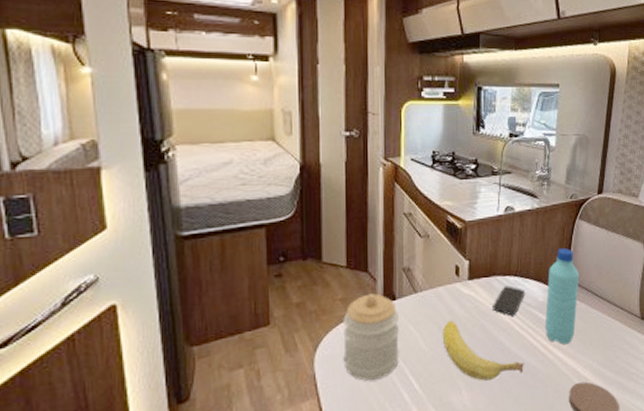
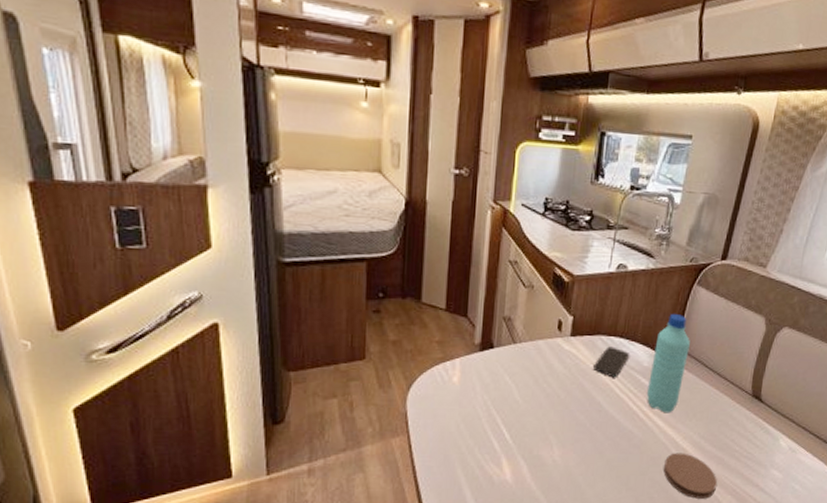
jar: present [343,293,399,381] -> none [436,339,495,424]
fruit: present [442,320,524,381] -> none [538,375,621,439]

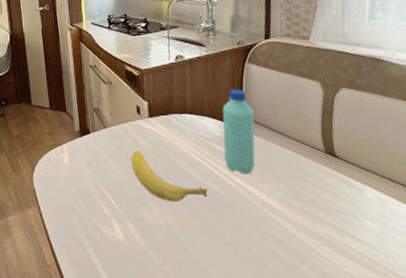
fruit: none [538,375,621,439] -> present [130,150,208,202]
smartphone: present [593,346,630,378] -> none [173,122,203,148]
coaster: present [664,453,717,499] -> none [255,209,312,251]

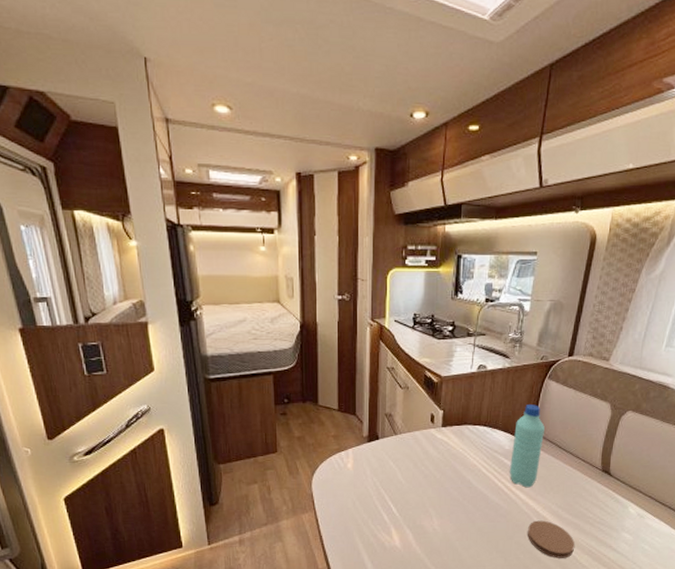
fruit: present [130,150,208,202] -> none [417,460,489,511]
coaster: none [255,209,312,251] -> present [528,520,575,558]

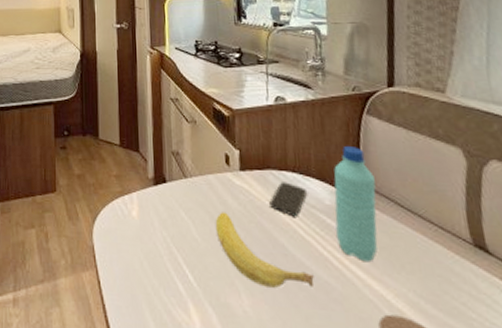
fruit: none [417,460,489,511] -> present [215,212,314,288]
smartphone: none [463,434,493,460] -> present [269,182,308,217]

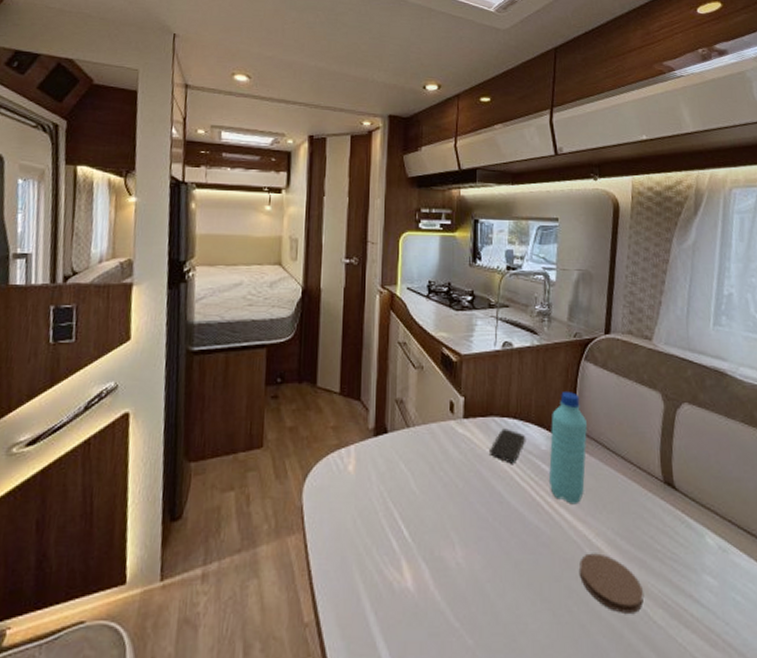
fruit: present [215,212,314,288] -> none [435,462,526,536]

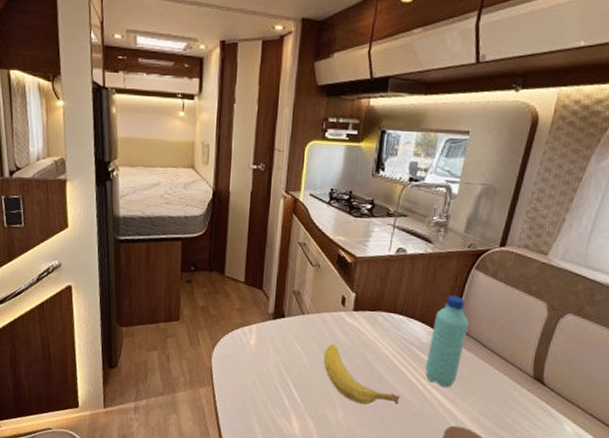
fruit: none [435,462,526,536] -> present [323,344,400,405]
smartphone: present [490,428,526,464] -> none [374,322,409,351]

